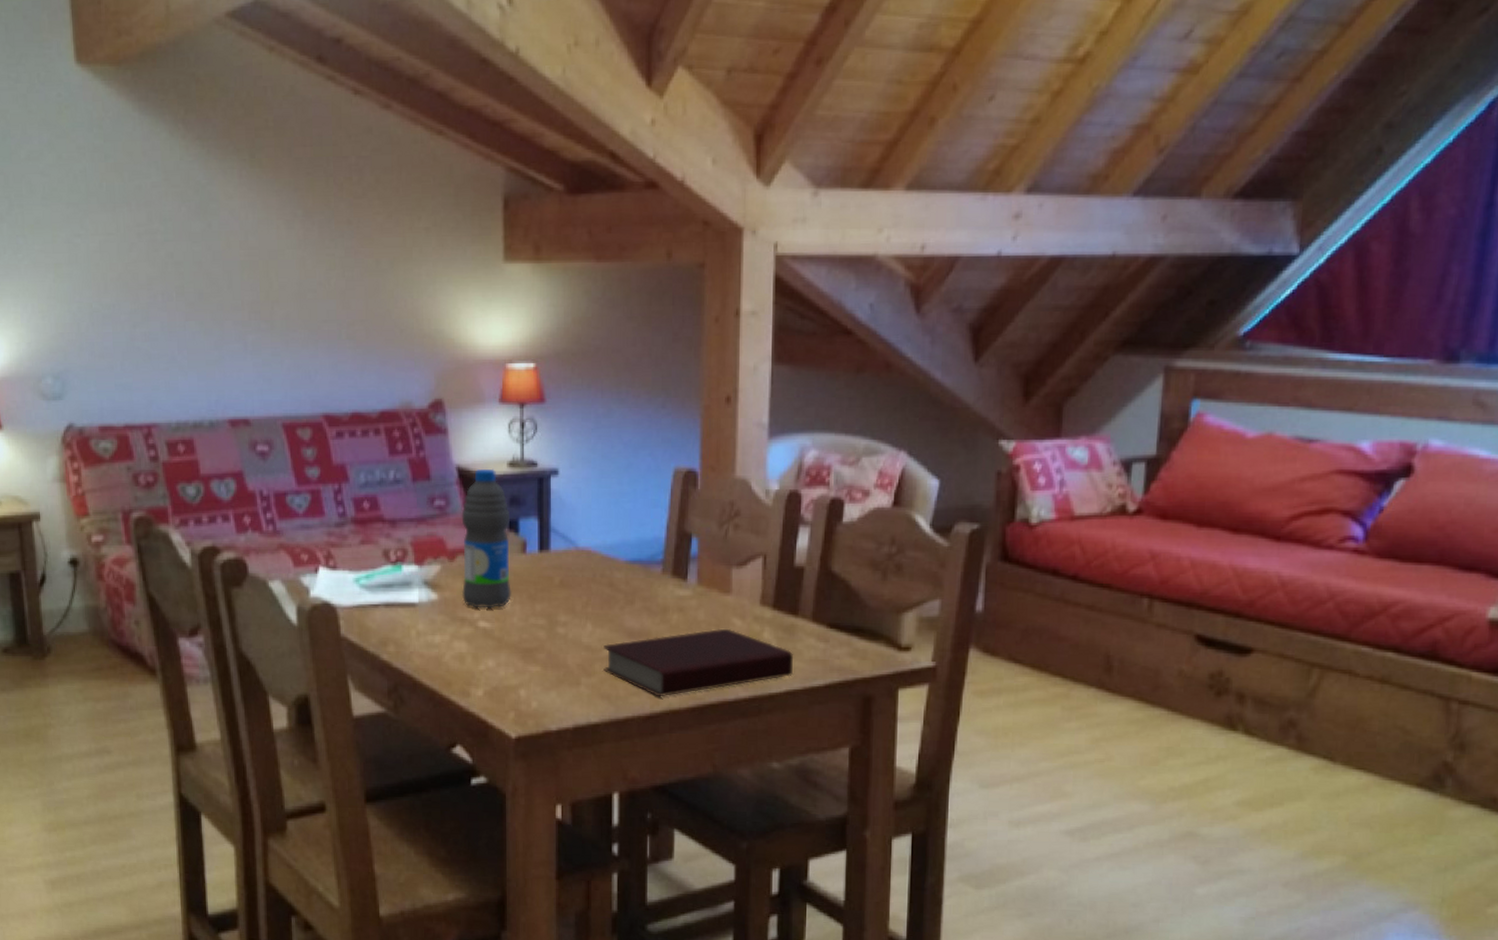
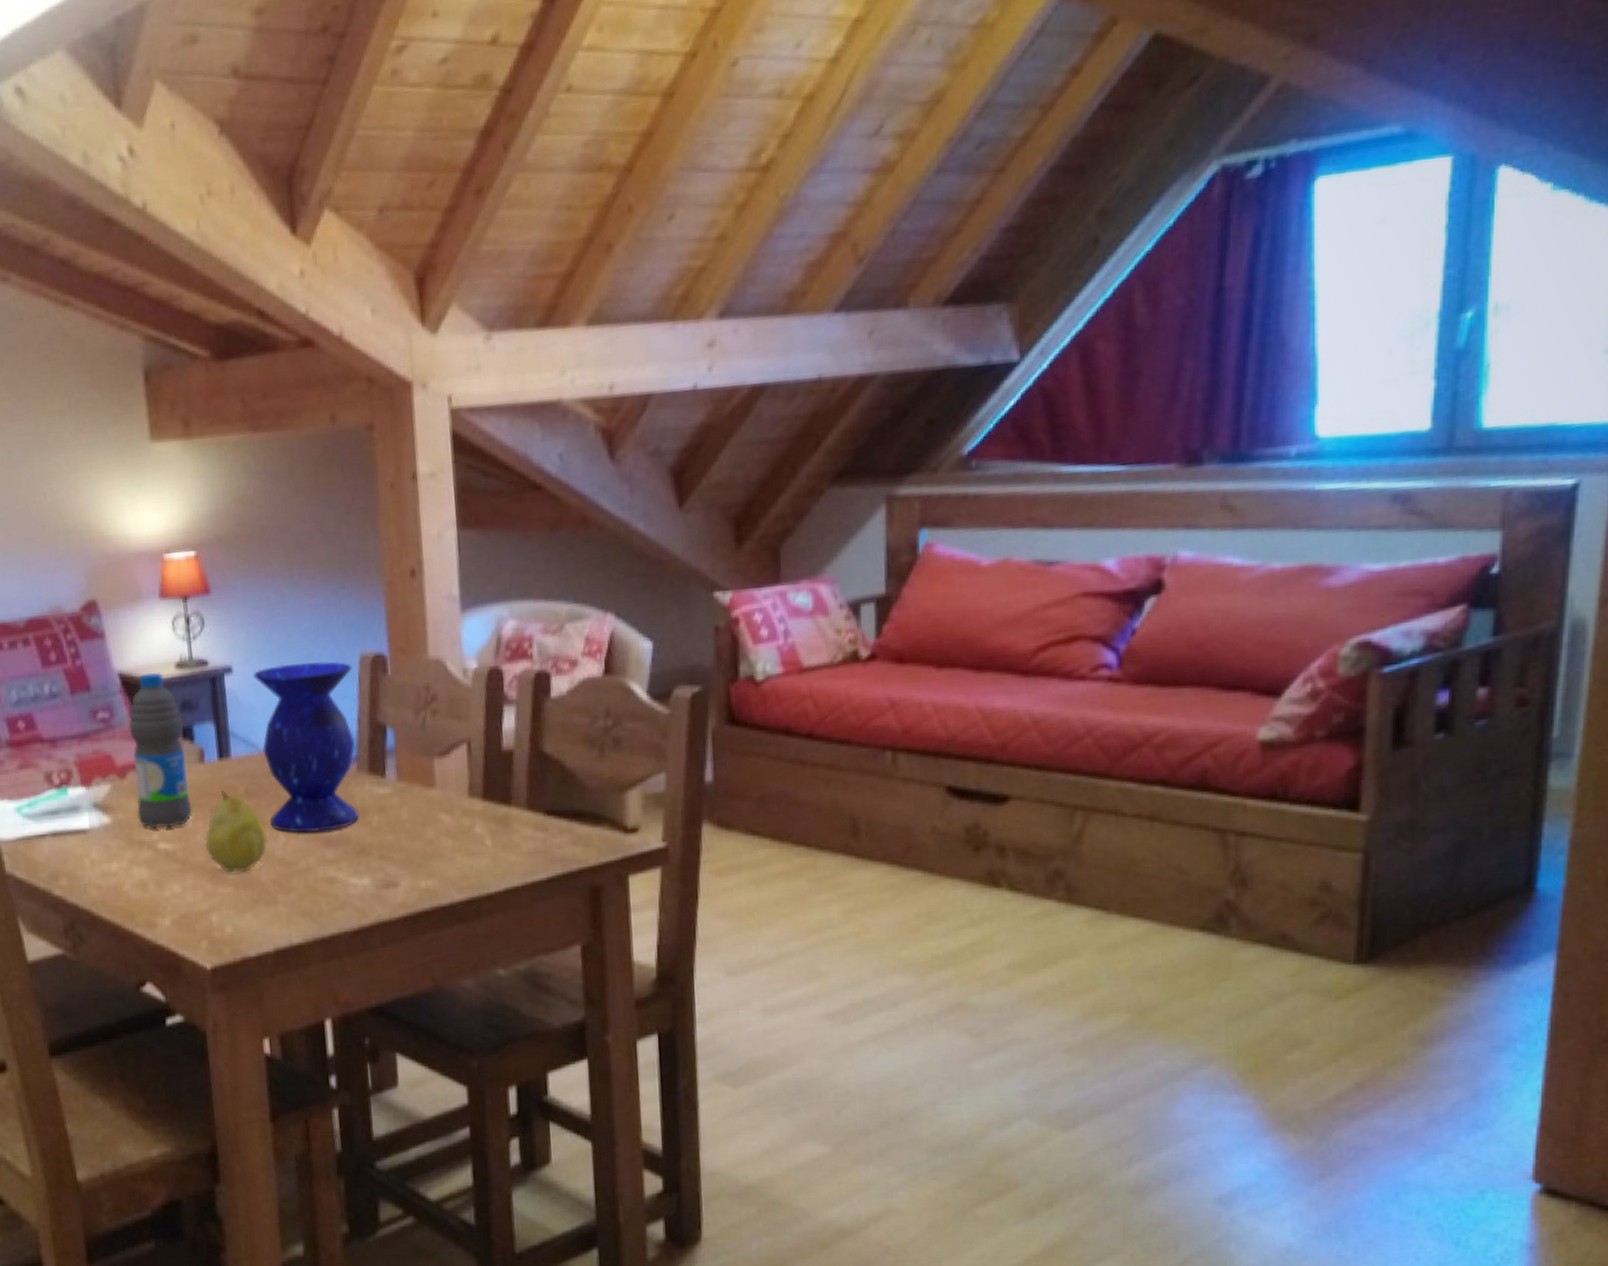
fruit: none [520,579,577,654] -> present [204,790,268,873]
vase: none [577,471,666,624] -> present [253,661,359,833]
book: present [604,628,793,696] -> none [300,826,511,908]

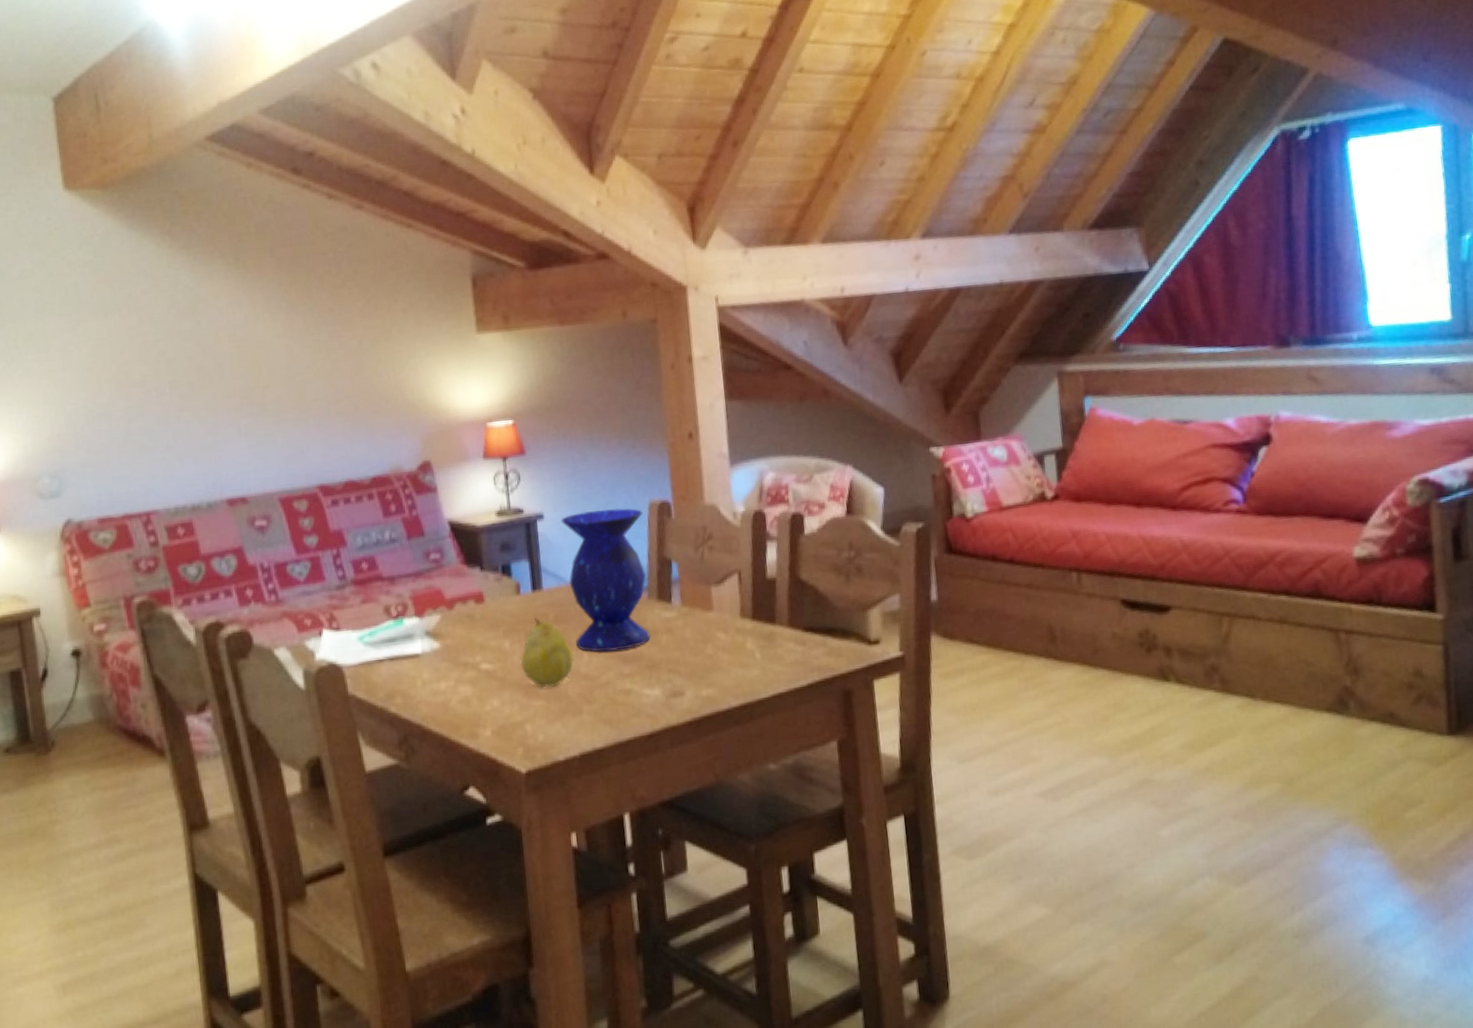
water bottle: present [128,672,192,829] -> none [456,519,510,652]

